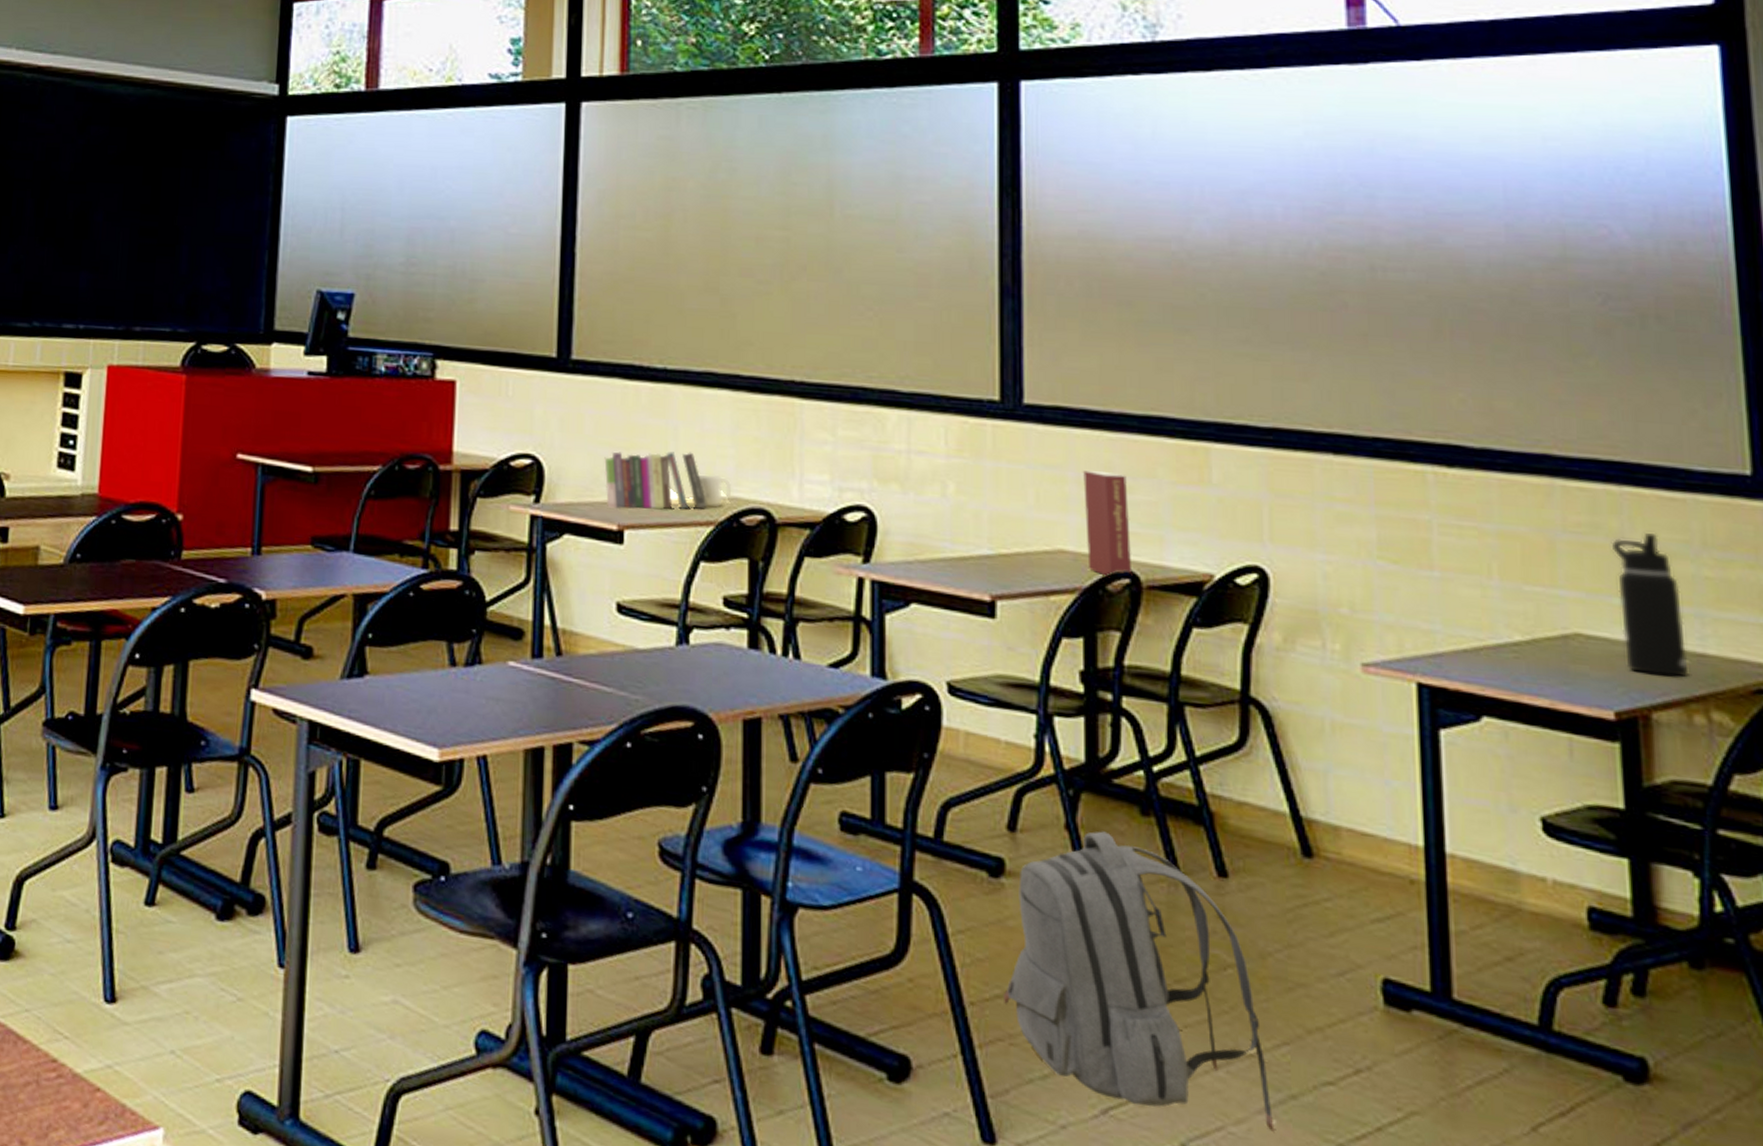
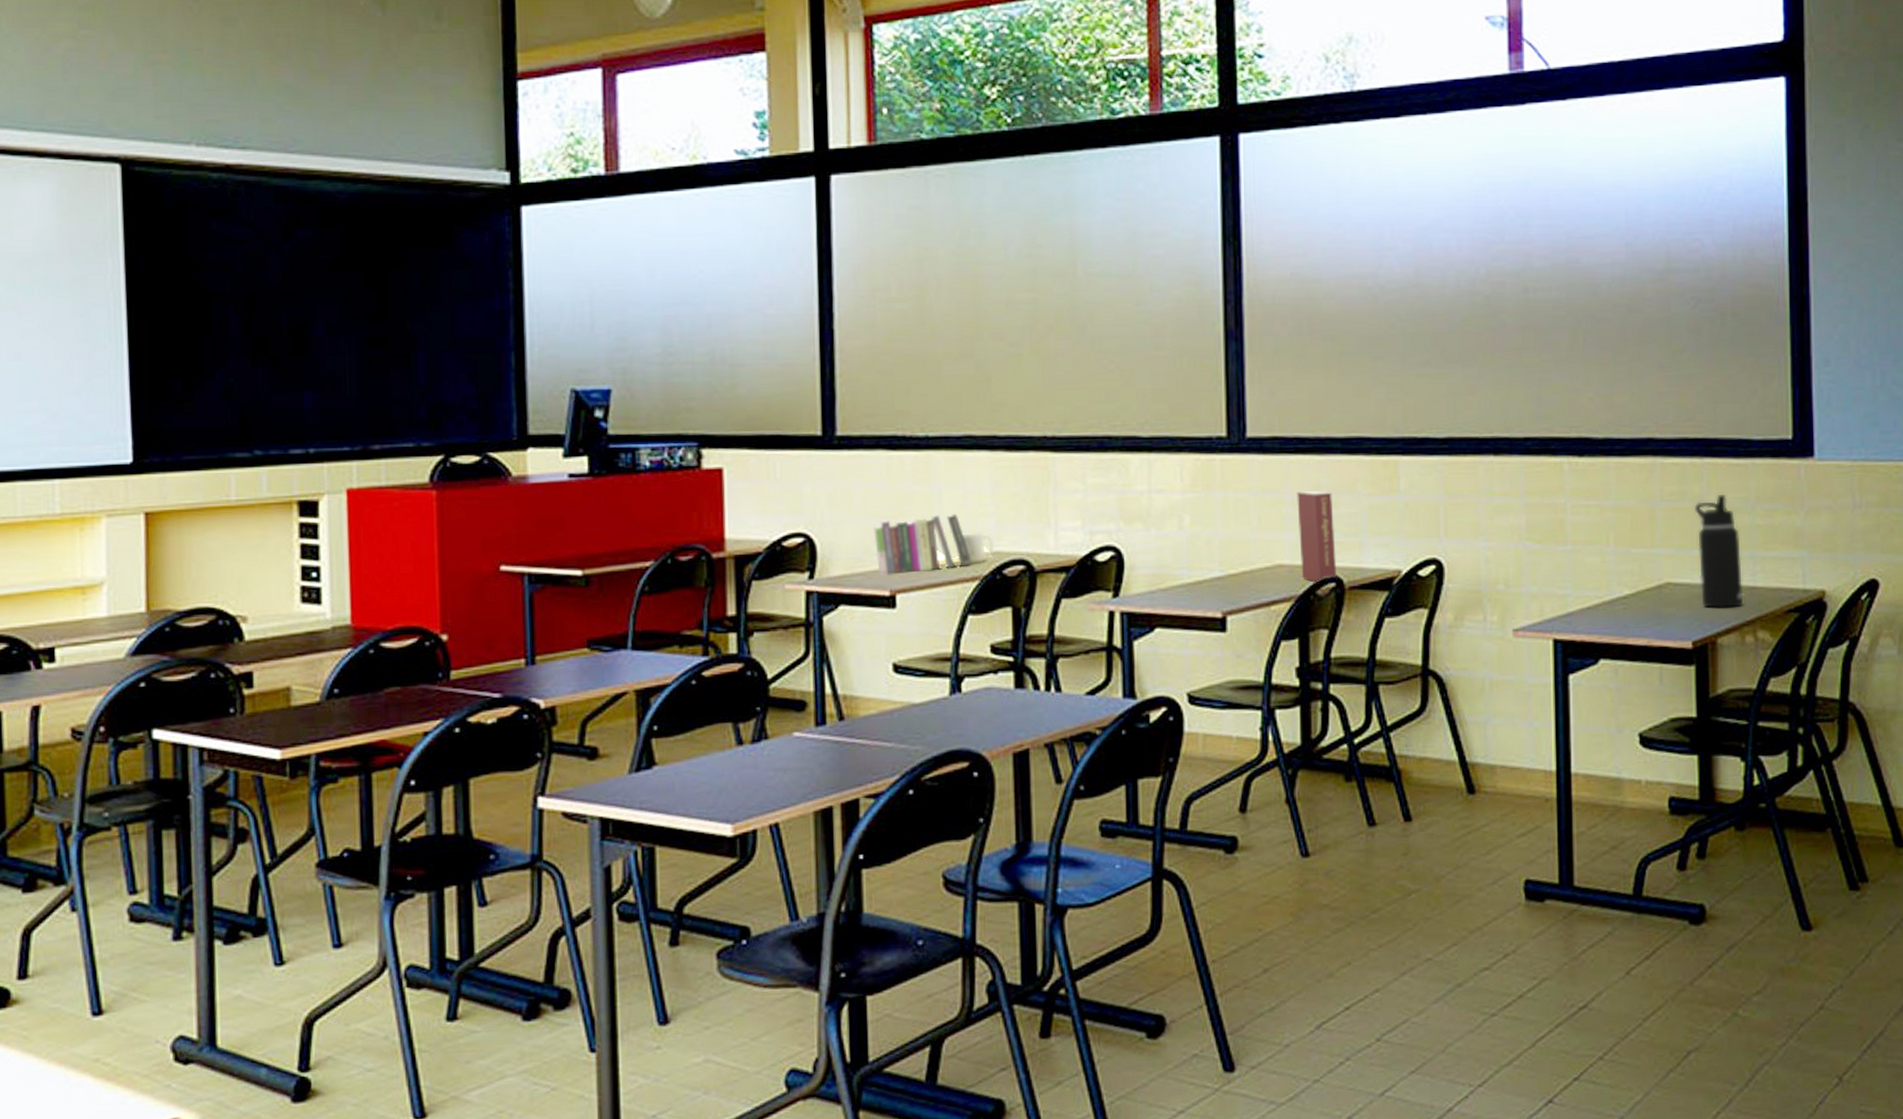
backpack: present [1002,831,1275,1132] -> none [1238,800,1446,1017]

